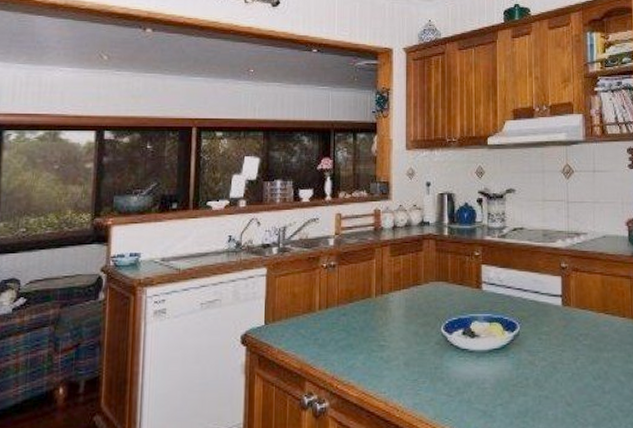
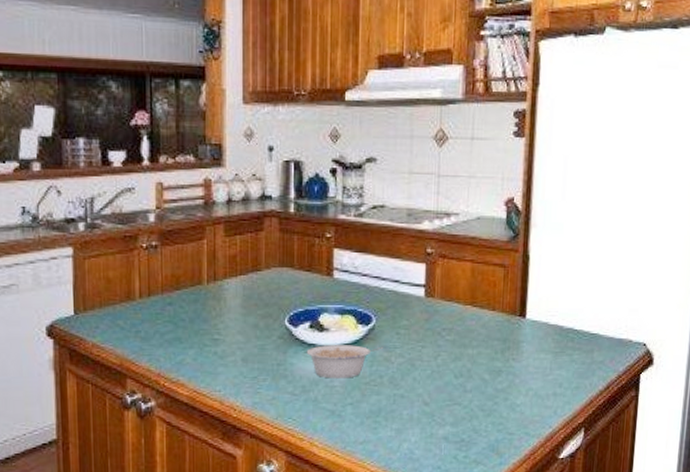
legume: none [460,350,528,381] -> present [306,345,384,379]

